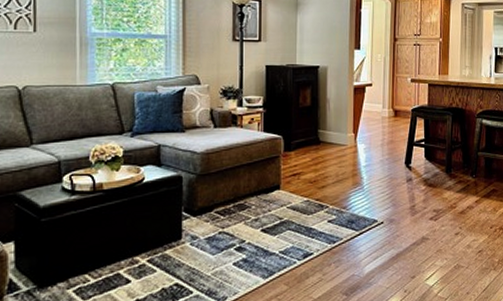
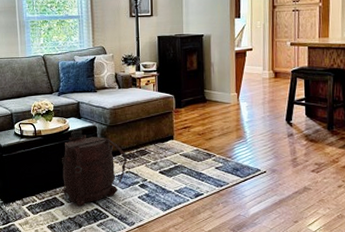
backpack: none [130,181,222,282] -> present [61,130,128,206]

